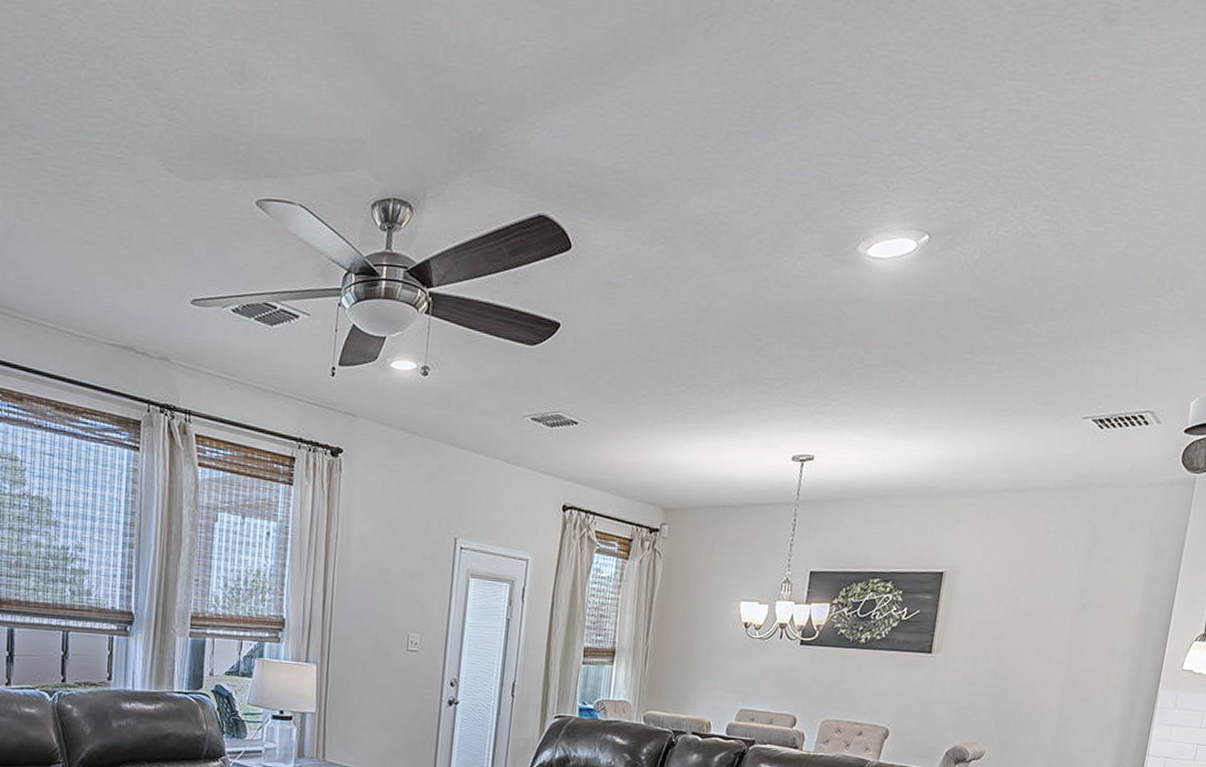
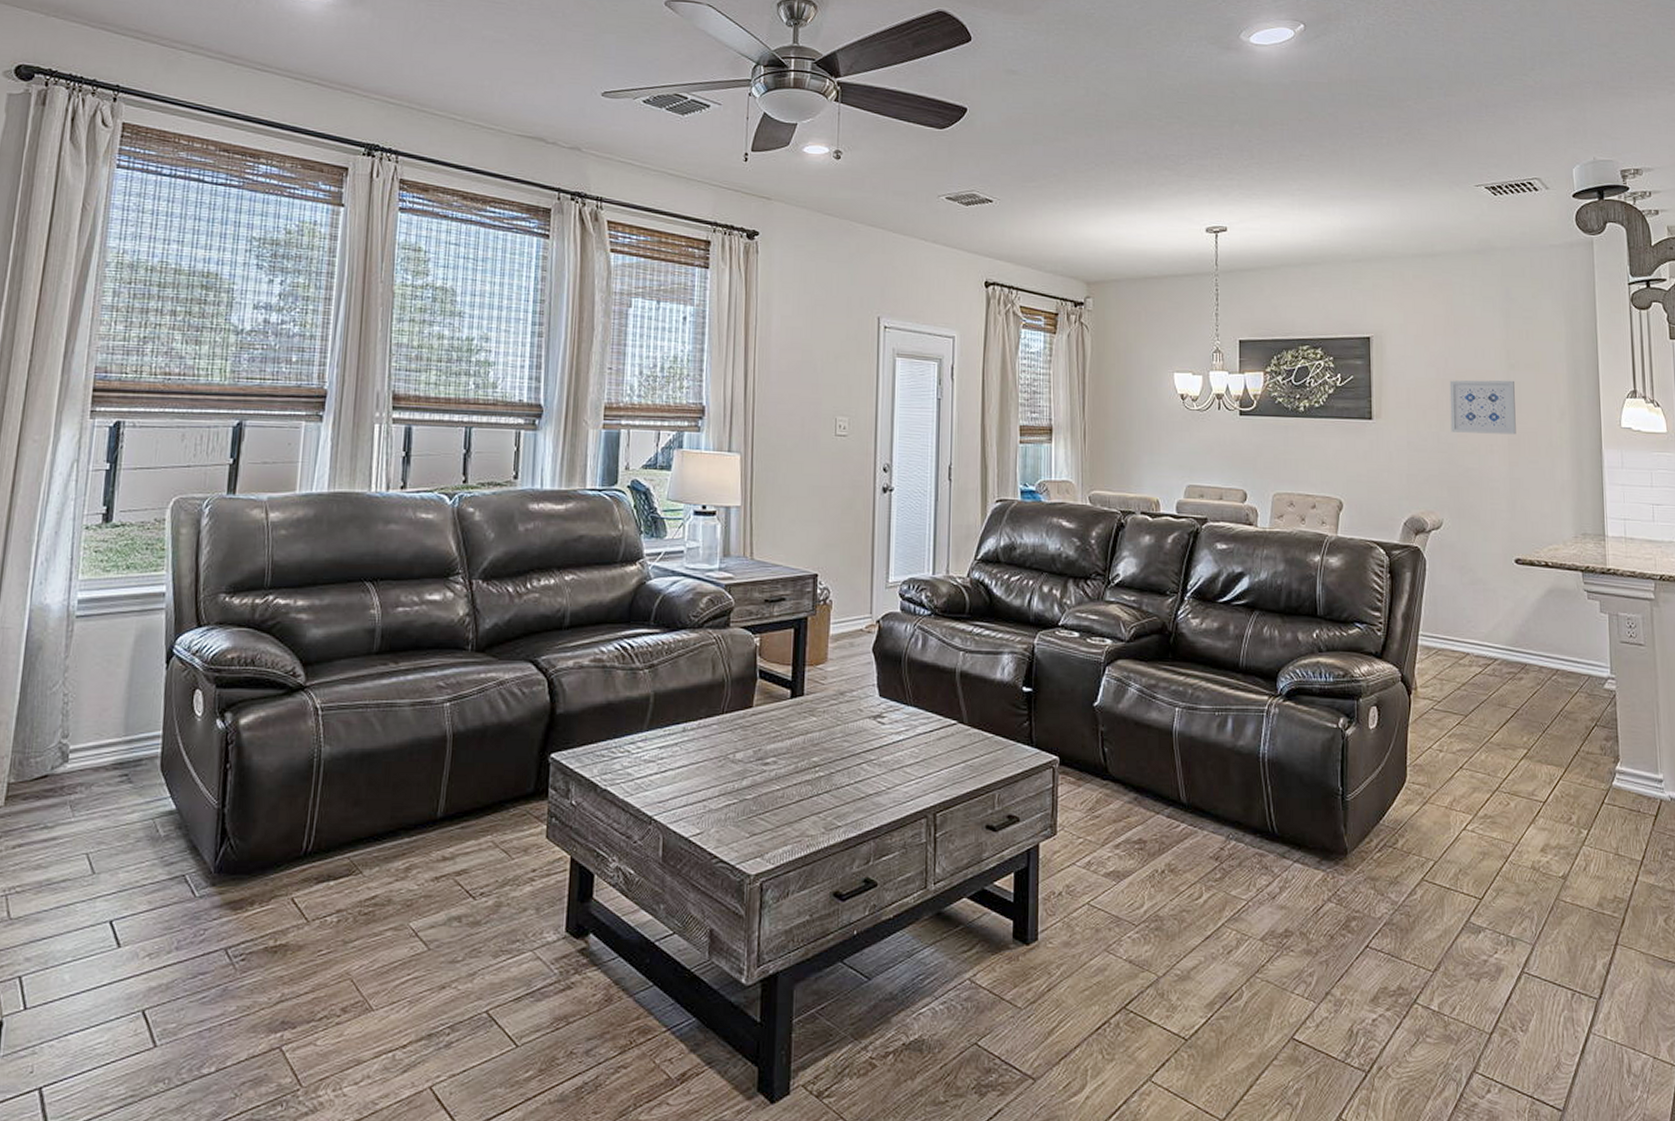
wall art: none [1009,617,1083,673] -> present [1449,380,1516,435]

